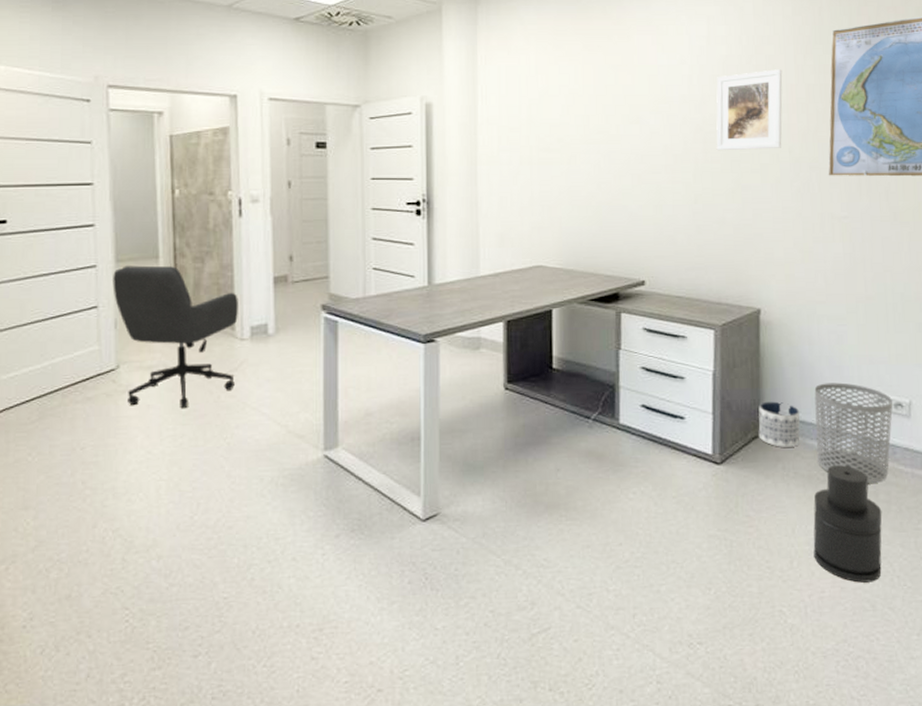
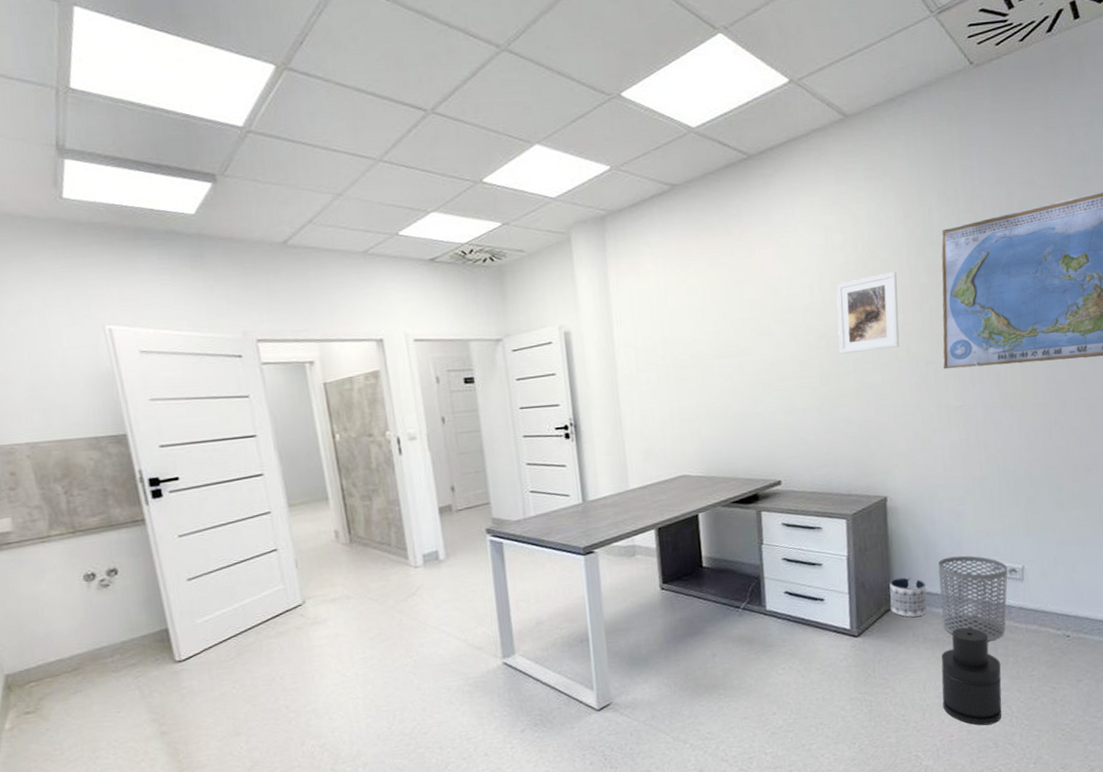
office chair: present [113,265,238,408] -> none [287,506,414,636]

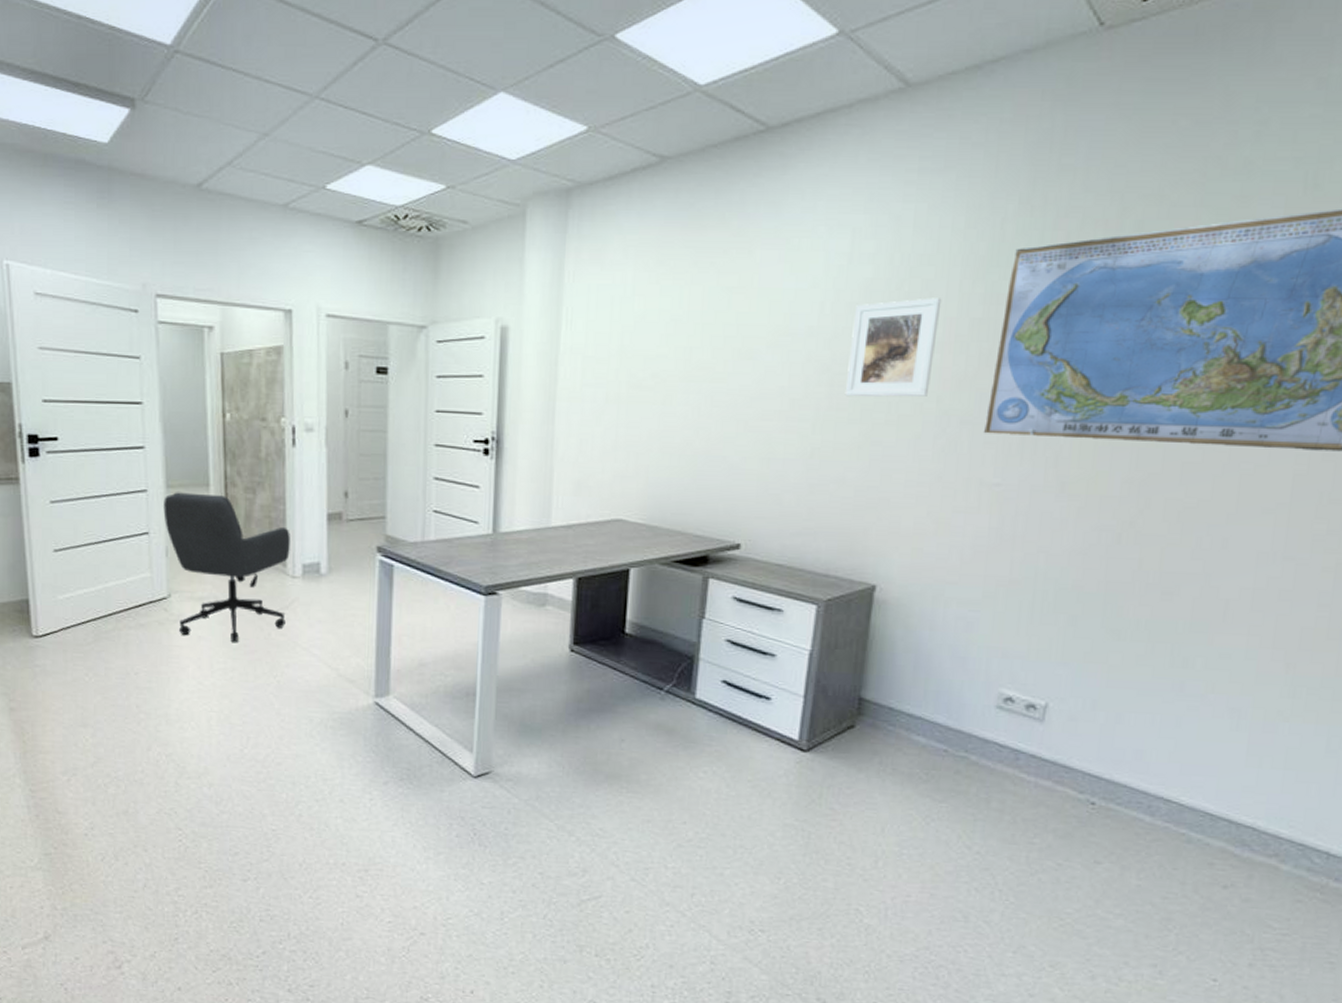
office chair: none [287,506,414,636] -> present [163,492,290,642]
planter: present [889,577,927,617] -> none [855,689,909,741]
waste bin: present [938,555,1008,641] -> none [922,674,1024,789]
humidifier: present [941,627,1002,726] -> none [903,765,992,893]

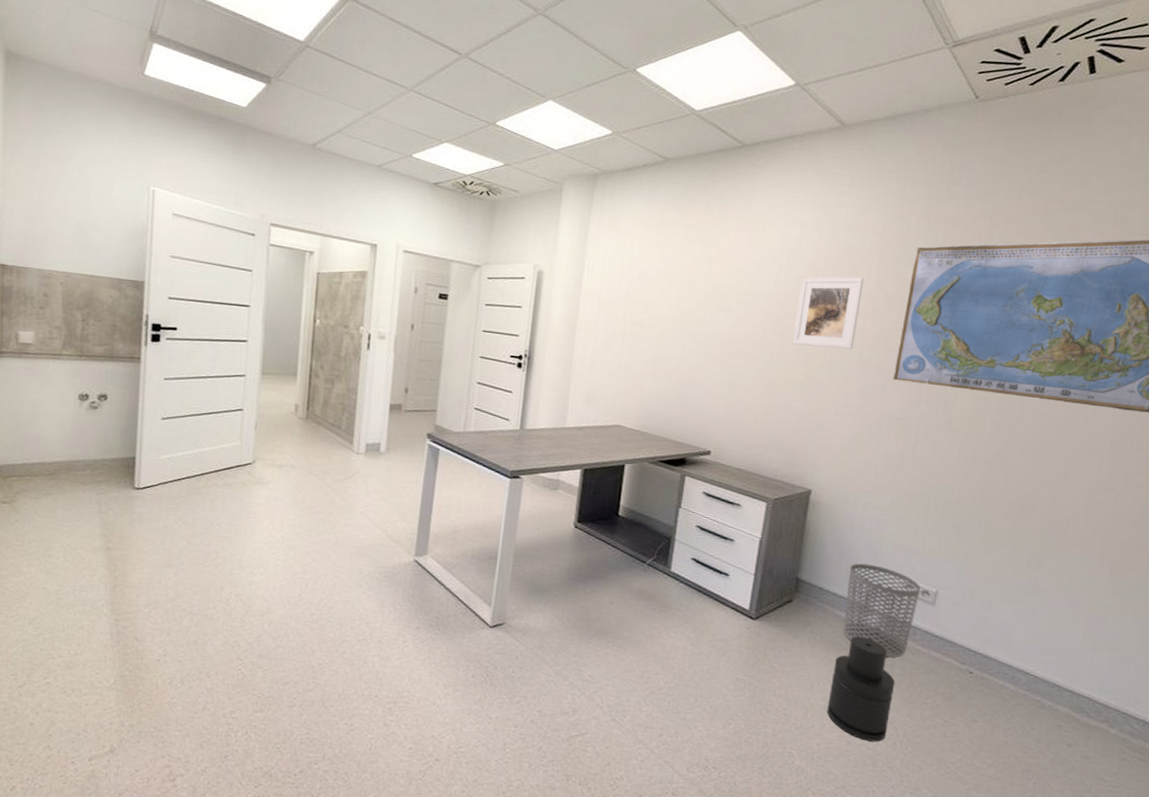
office chair: present [163,492,290,642] -> none [257,378,359,504]
humidifier: none [903,765,992,893] -> present [827,636,895,742]
waste bin: none [922,674,1024,789] -> present [843,563,920,658]

